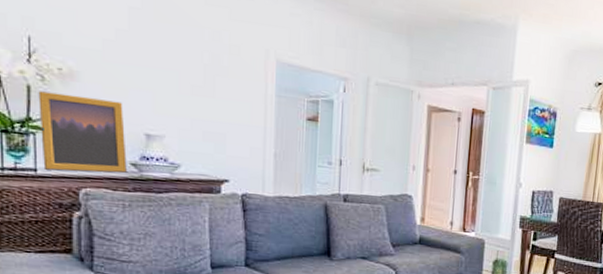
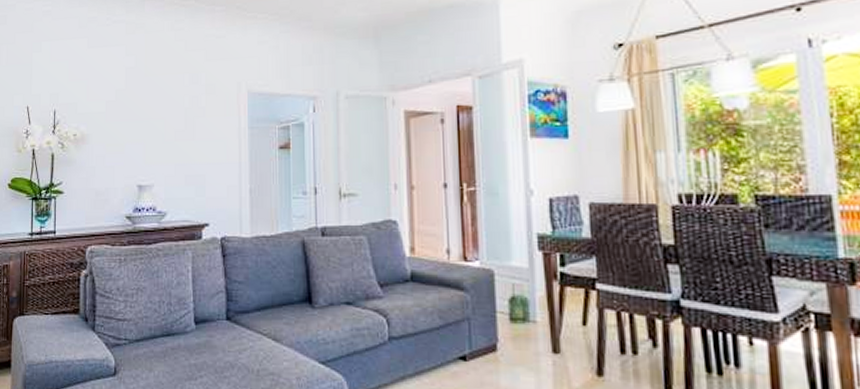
picture frame: present [38,91,127,173] -> none [59,157,123,231]

